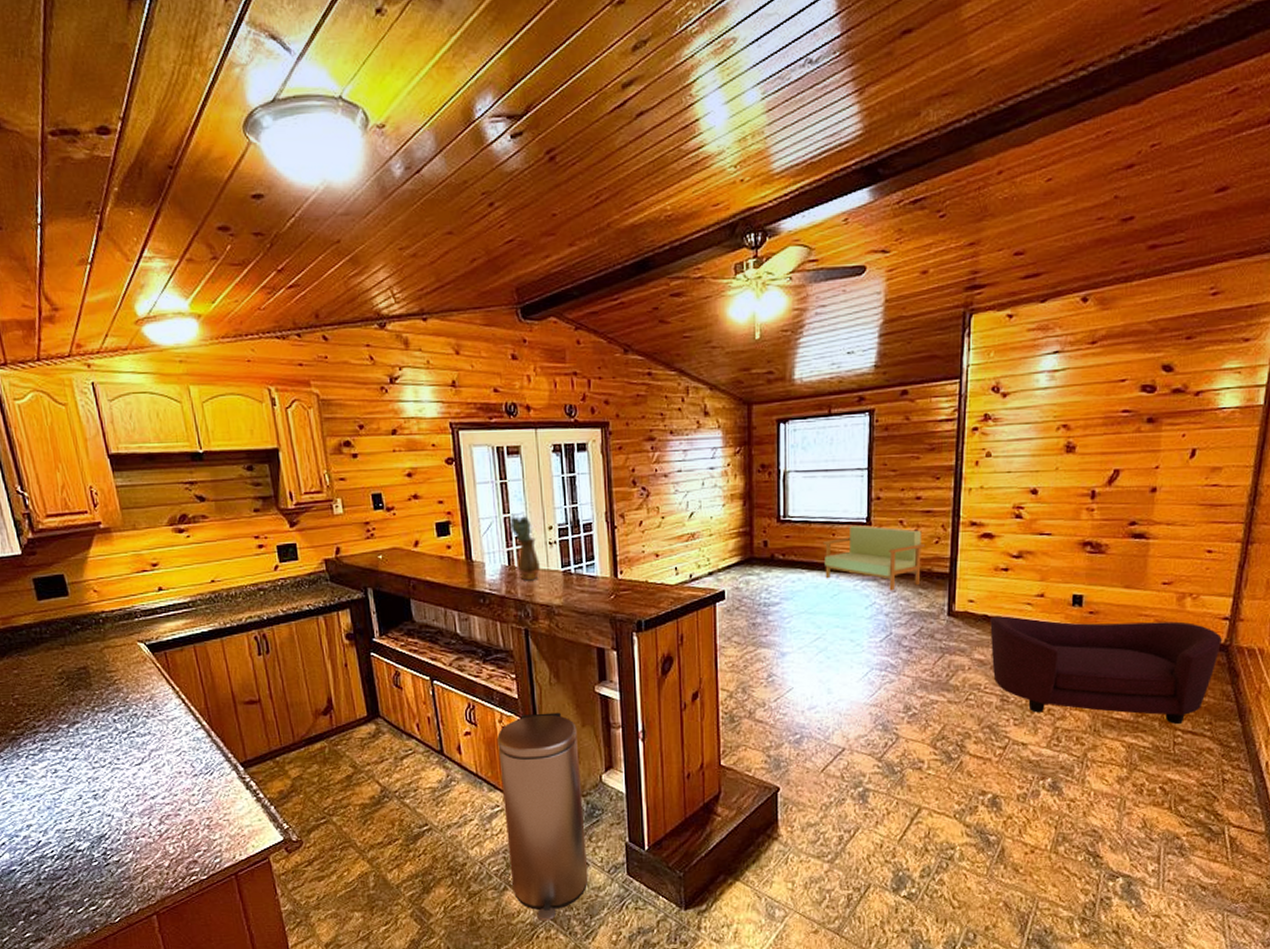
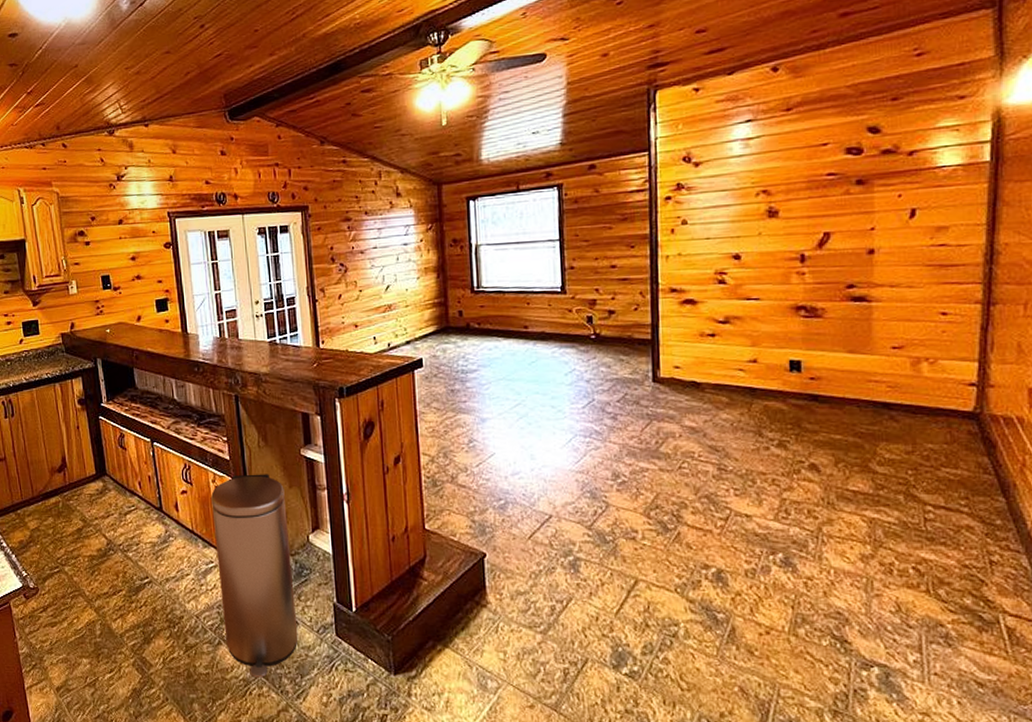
vase: present [509,514,540,581] -> none [220,290,248,351]
loveseat: present [823,525,926,591] -> none [518,294,625,358]
dog bed: present [990,616,1222,725] -> none [699,382,970,499]

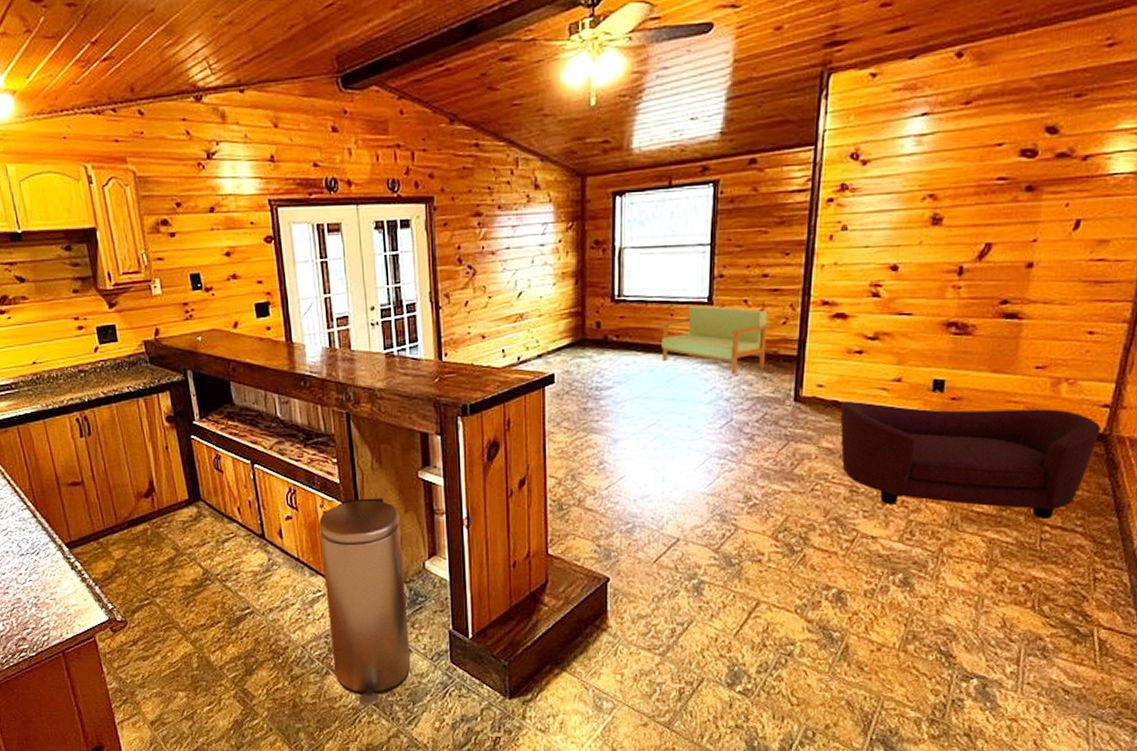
loveseat: none [518,294,625,358] -> present [661,305,772,375]
dog bed: none [699,382,970,499] -> present [840,402,1101,520]

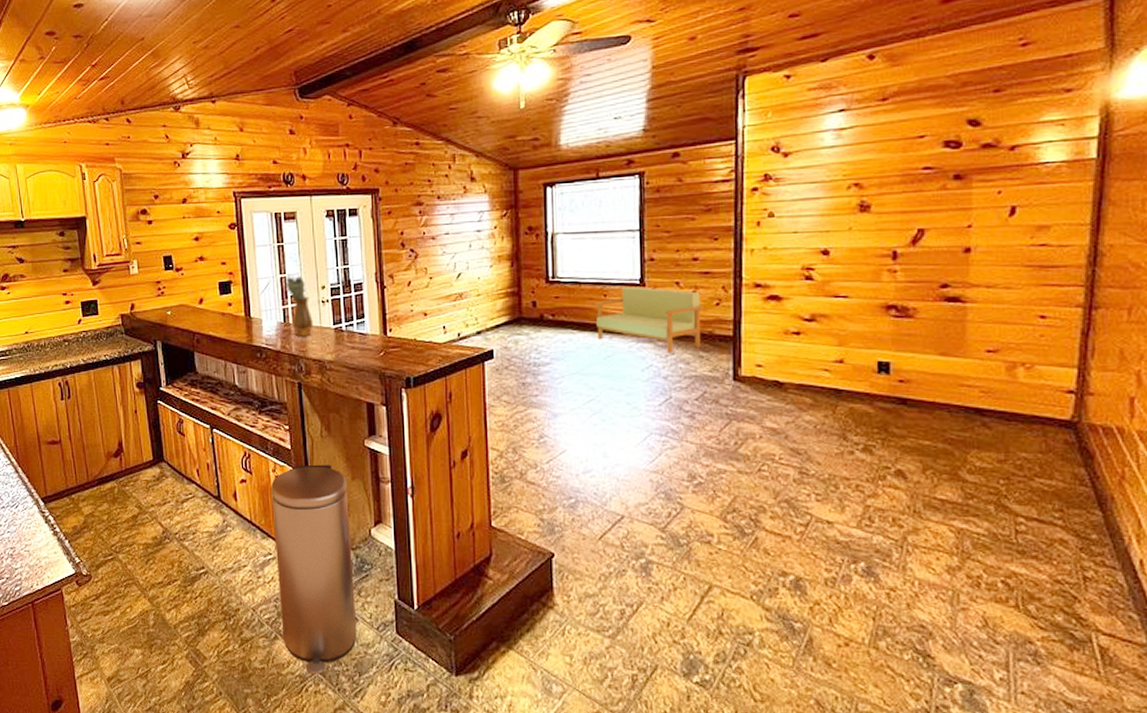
vase: none [330,294,362,363] -> present [285,274,313,337]
dog bed: present [840,402,1101,520] -> none [782,382,1067,511]

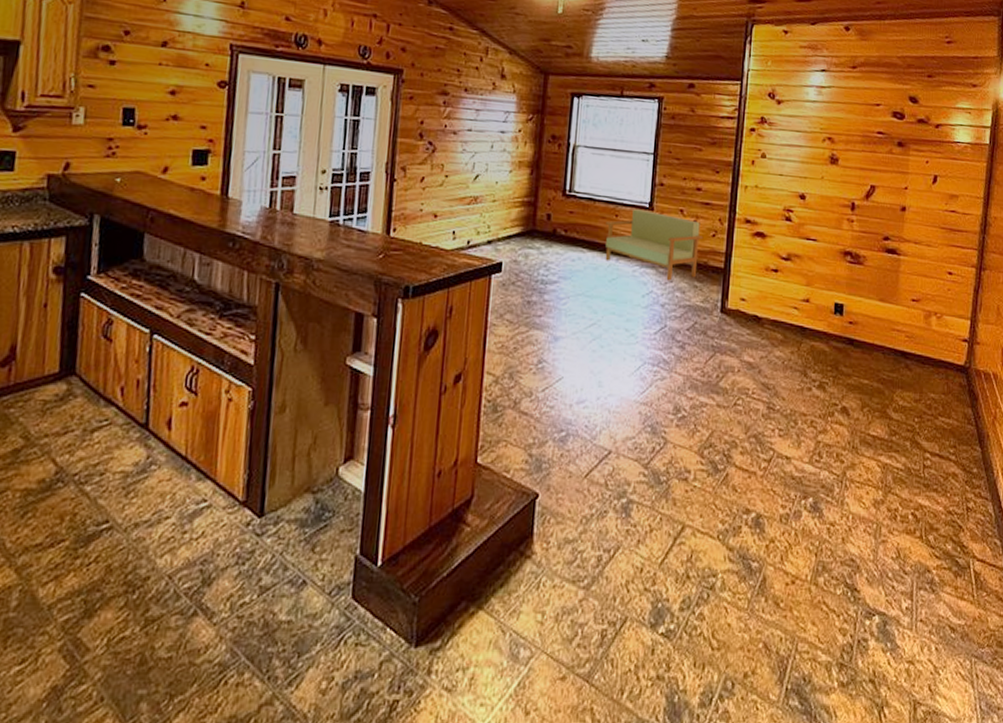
pedal bin: present [270,464,357,675] -> none [204,385,318,660]
vase: present [285,274,313,337] -> none [277,151,306,228]

